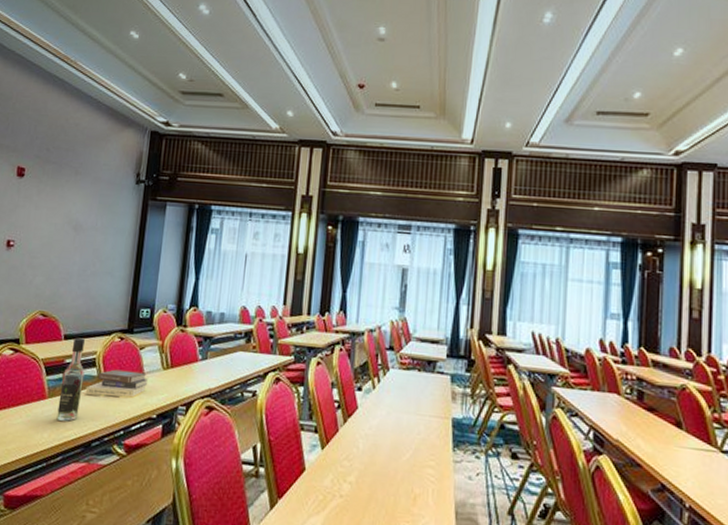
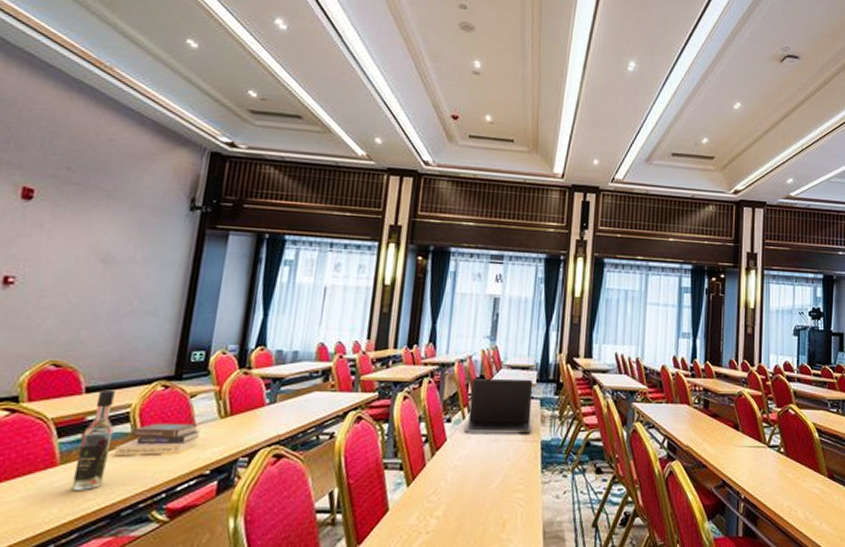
laptop computer: none [375,349,443,410] -> present [465,378,533,434]

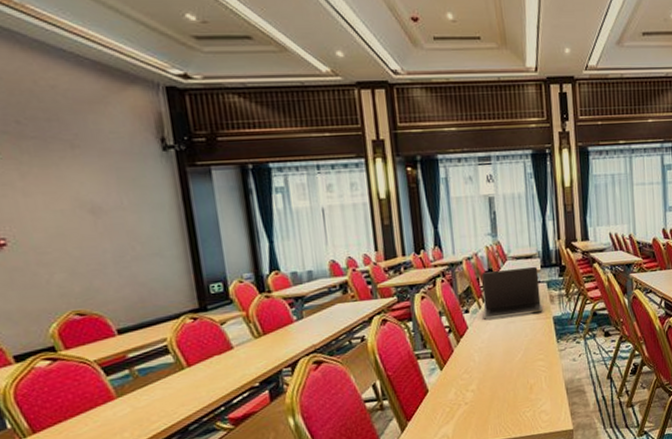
bottle: present [72,389,115,490] -> none [129,328,163,416]
books: present [113,423,199,457] -> none [163,346,240,384]

